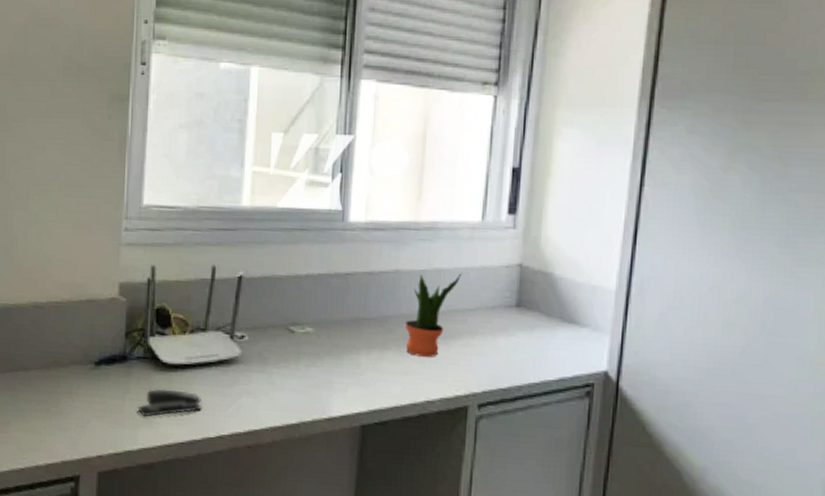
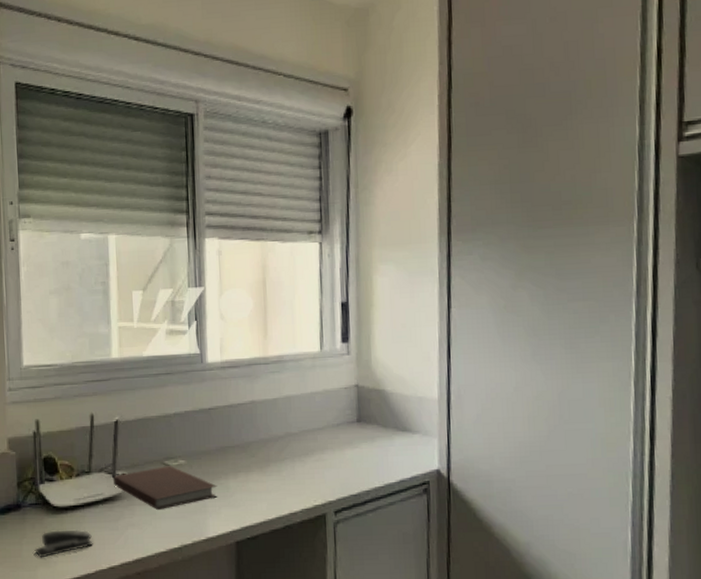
notebook: none [231,332,347,380] -> present [113,466,218,510]
potted plant: present [404,273,462,357] -> none [264,398,308,475]

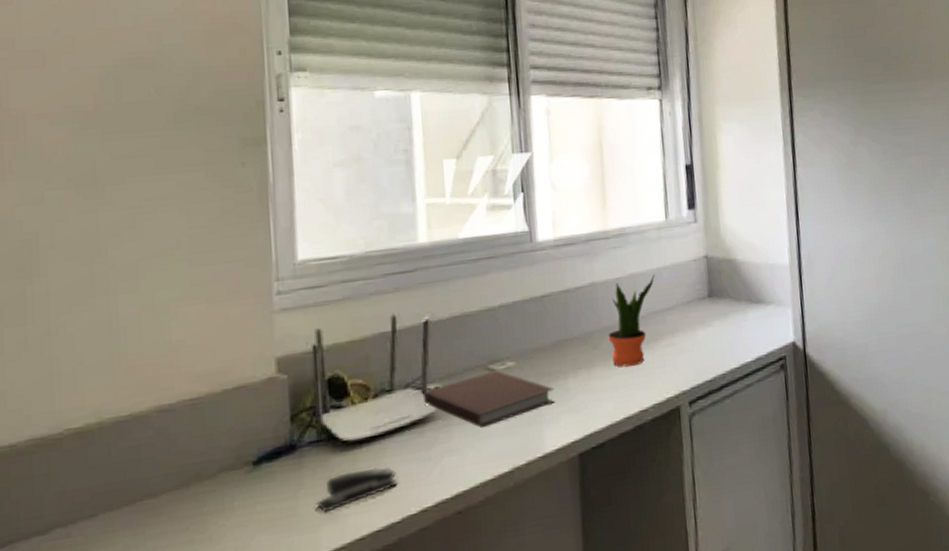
potted plant: none [264,398,308,475] -> present [608,274,655,367]

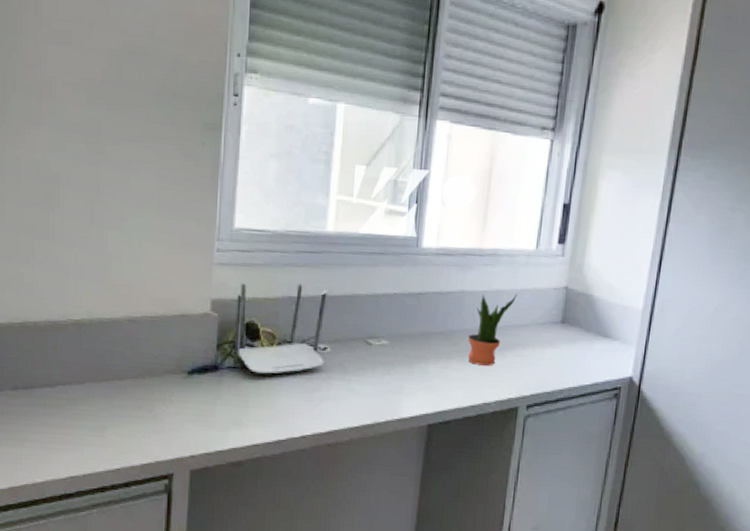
stapler: present [316,467,398,513] -> none [228,395,288,421]
notebook: present [424,370,555,428] -> none [314,344,417,386]

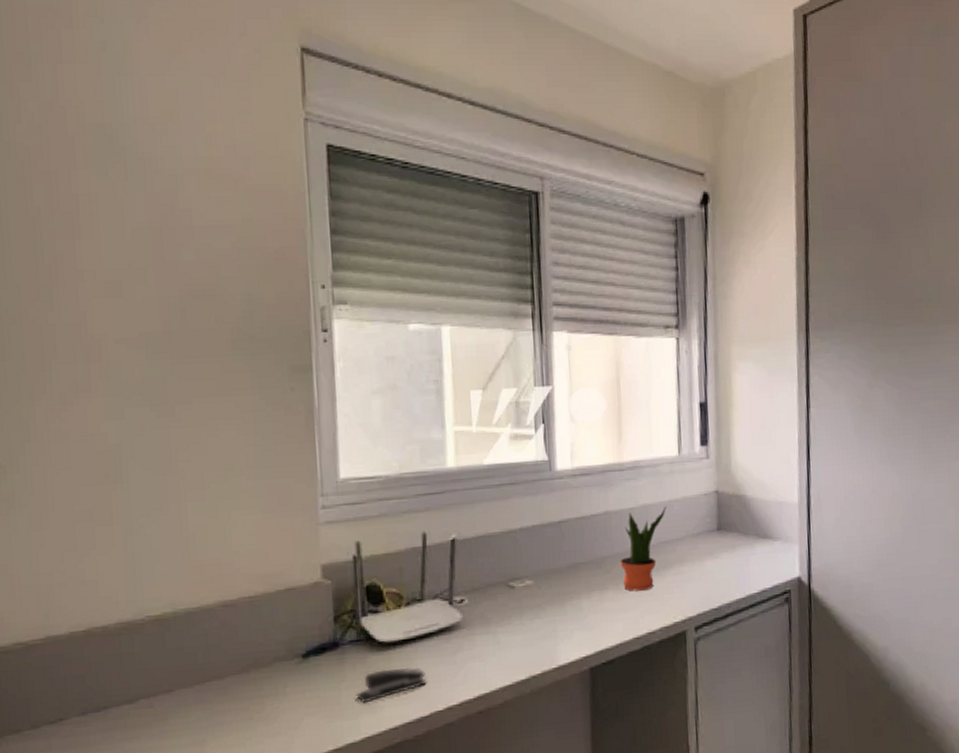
stapler: none [228,395,288,421] -> present [356,667,427,704]

